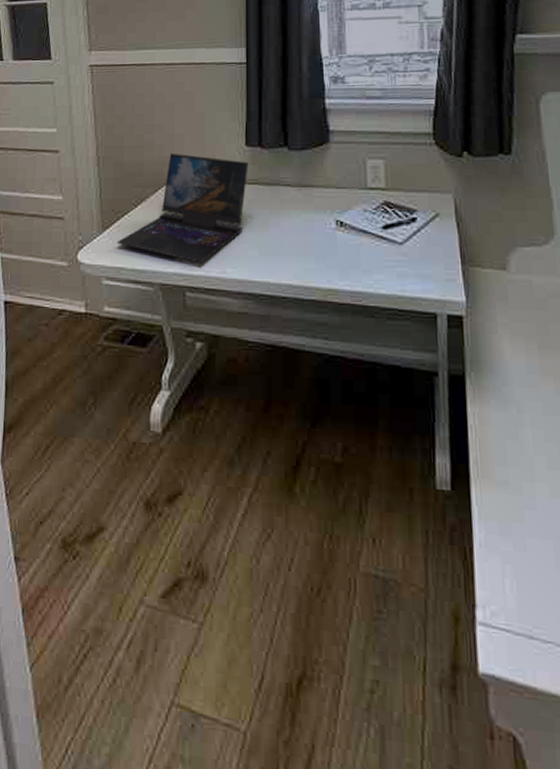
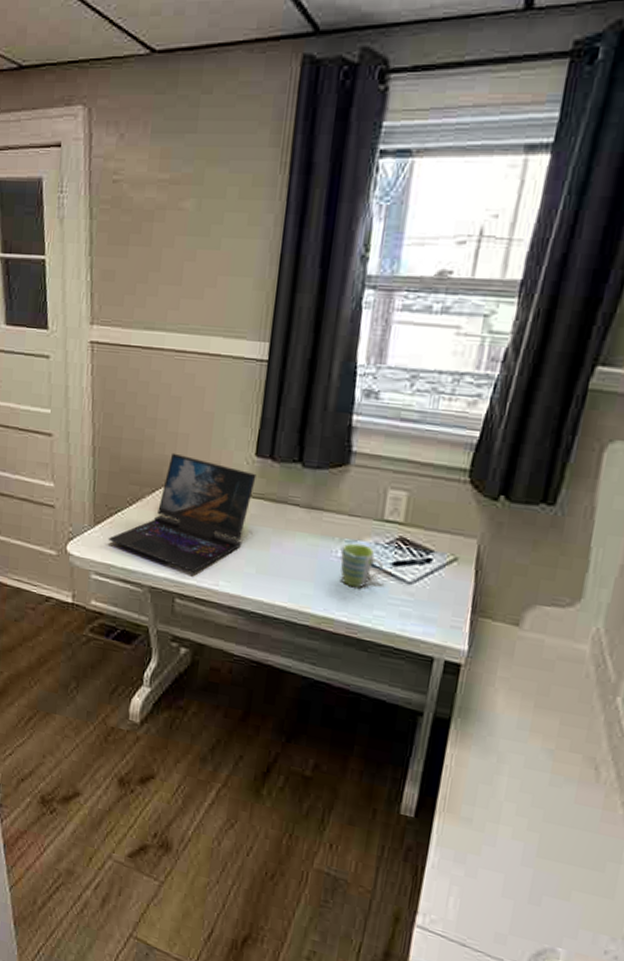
mug: none [335,213,374,256] -> present [340,543,383,588]

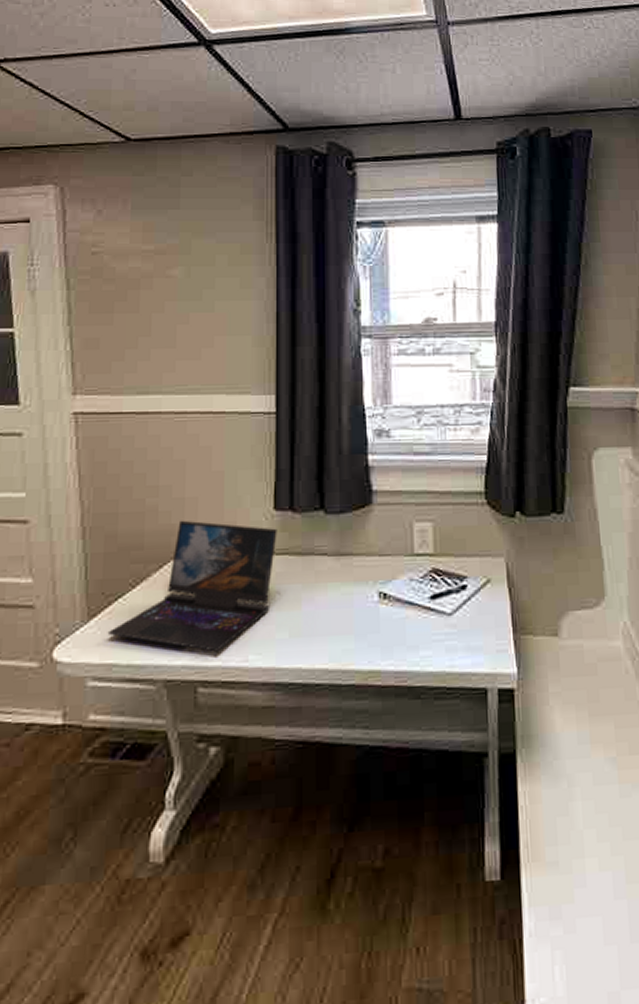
mug: present [340,543,383,588] -> none [378,583,421,631]

